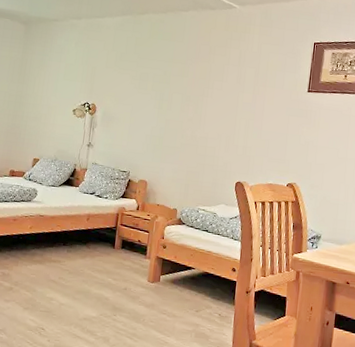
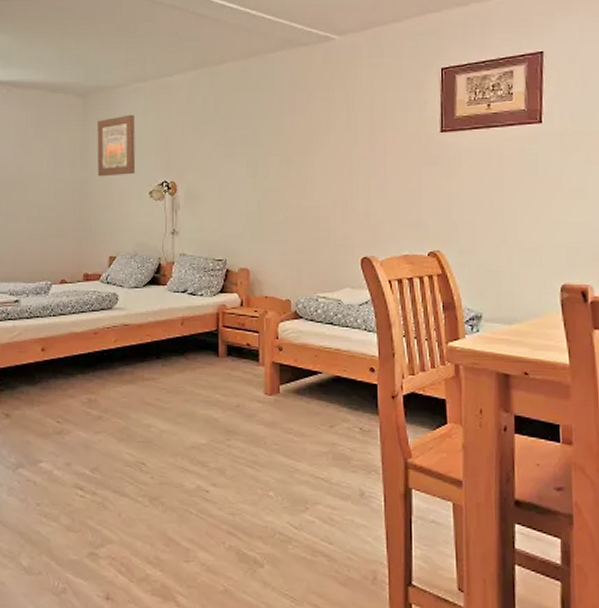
wall art: none [31,44,68,94] -> present [97,114,136,177]

